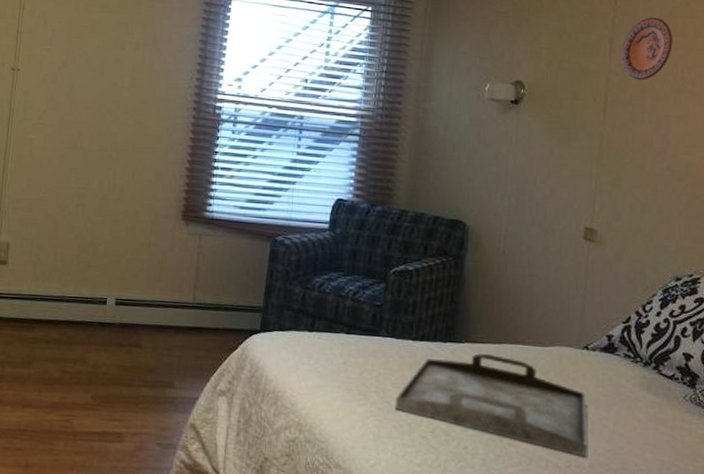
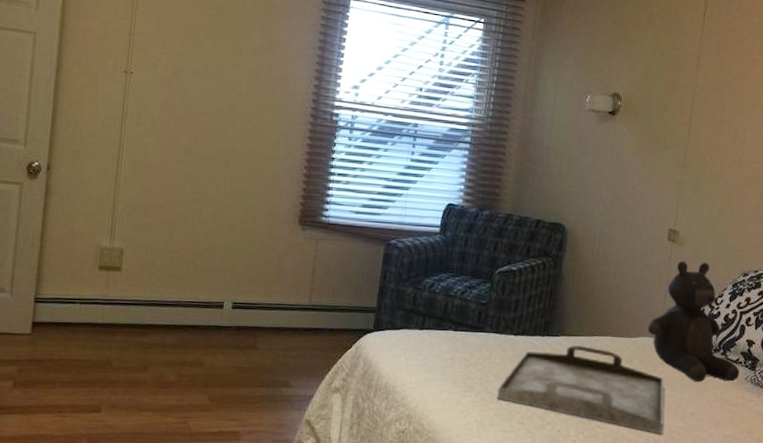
teddy bear: none [564,262,676,401] -> present [648,261,740,383]
decorative plate: present [621,17,673,81] -> none [706,36,751,95]

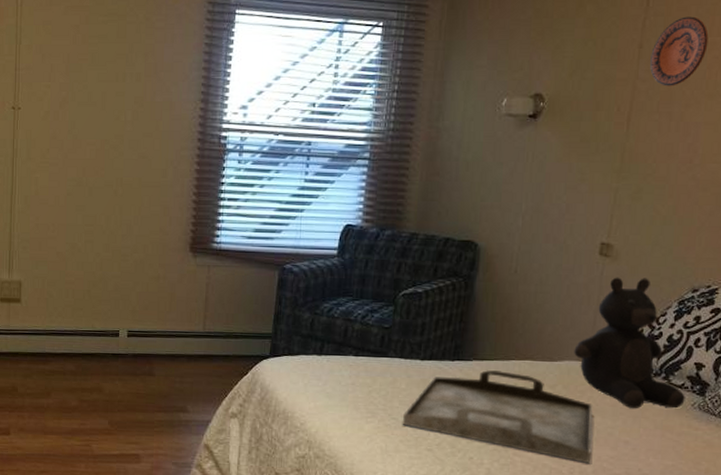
decorative plate: none [706,36,751,95] -> present [650,16,709,86]

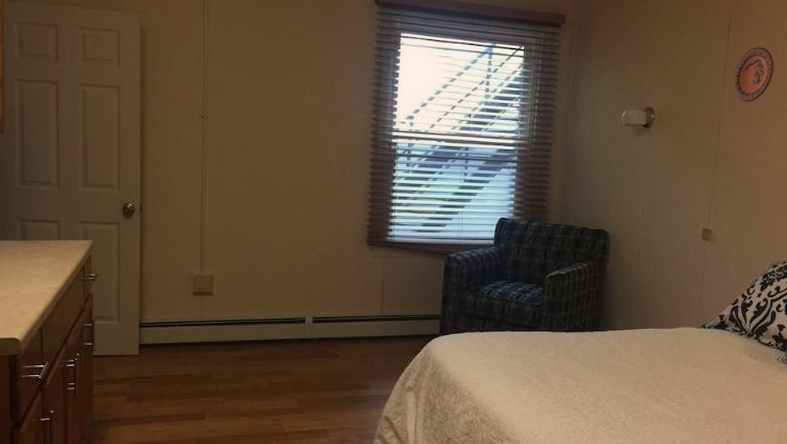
serving tray: present [402,369,594,464] -> none [553,337,704,413]
teddy bear: present [574,277,685,409] -> none [687,257,772,365]

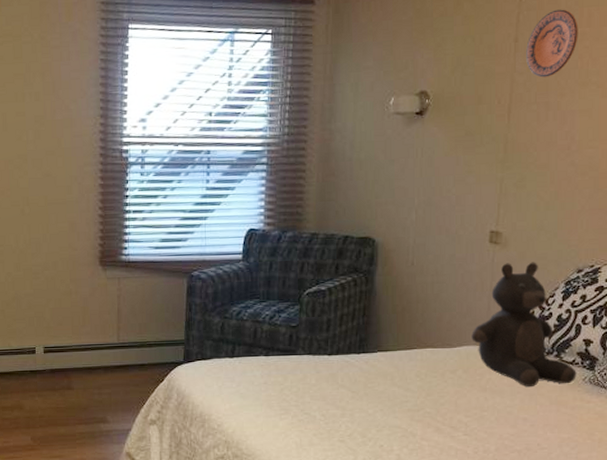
teddy bear: none [687,257,772,365] -> present [471,262,576,388]

